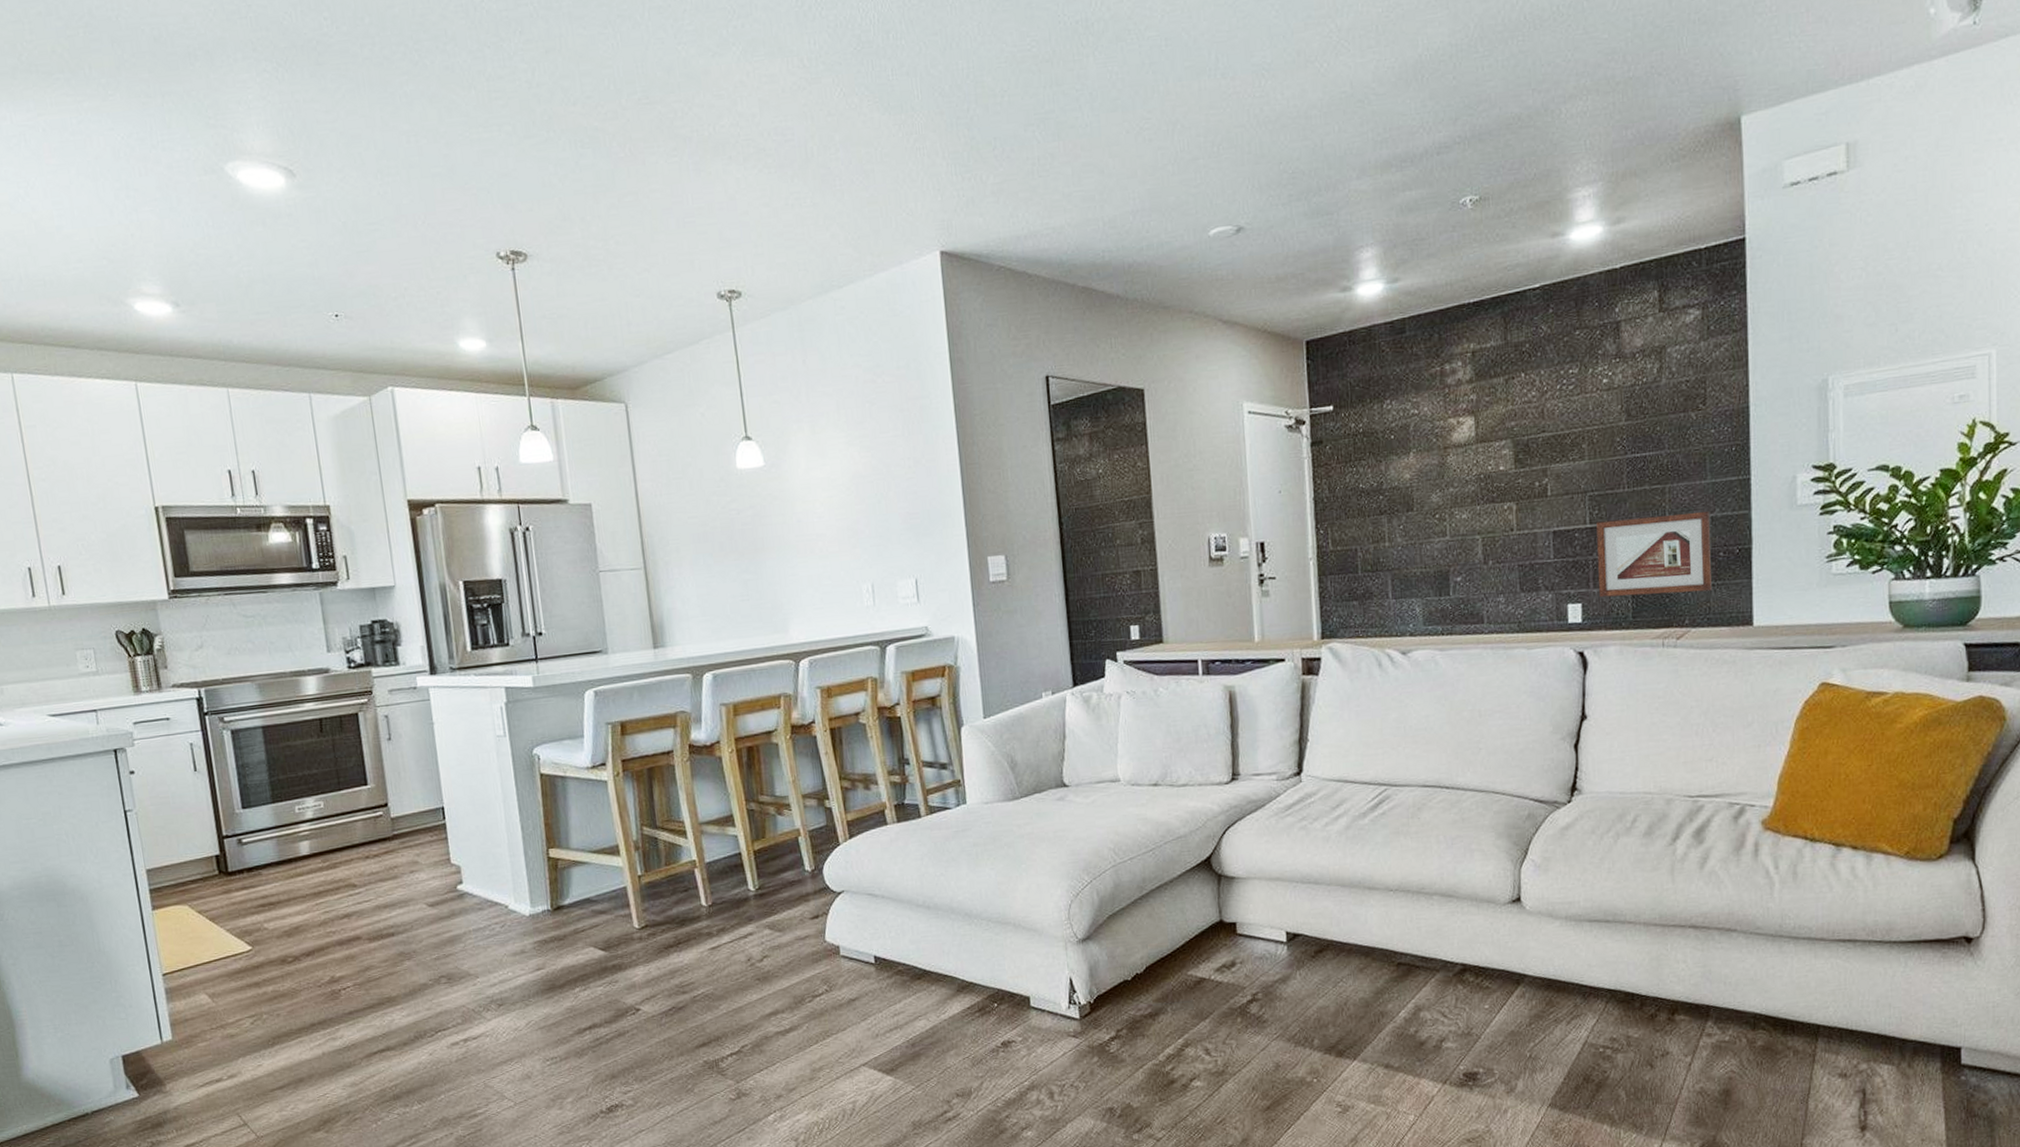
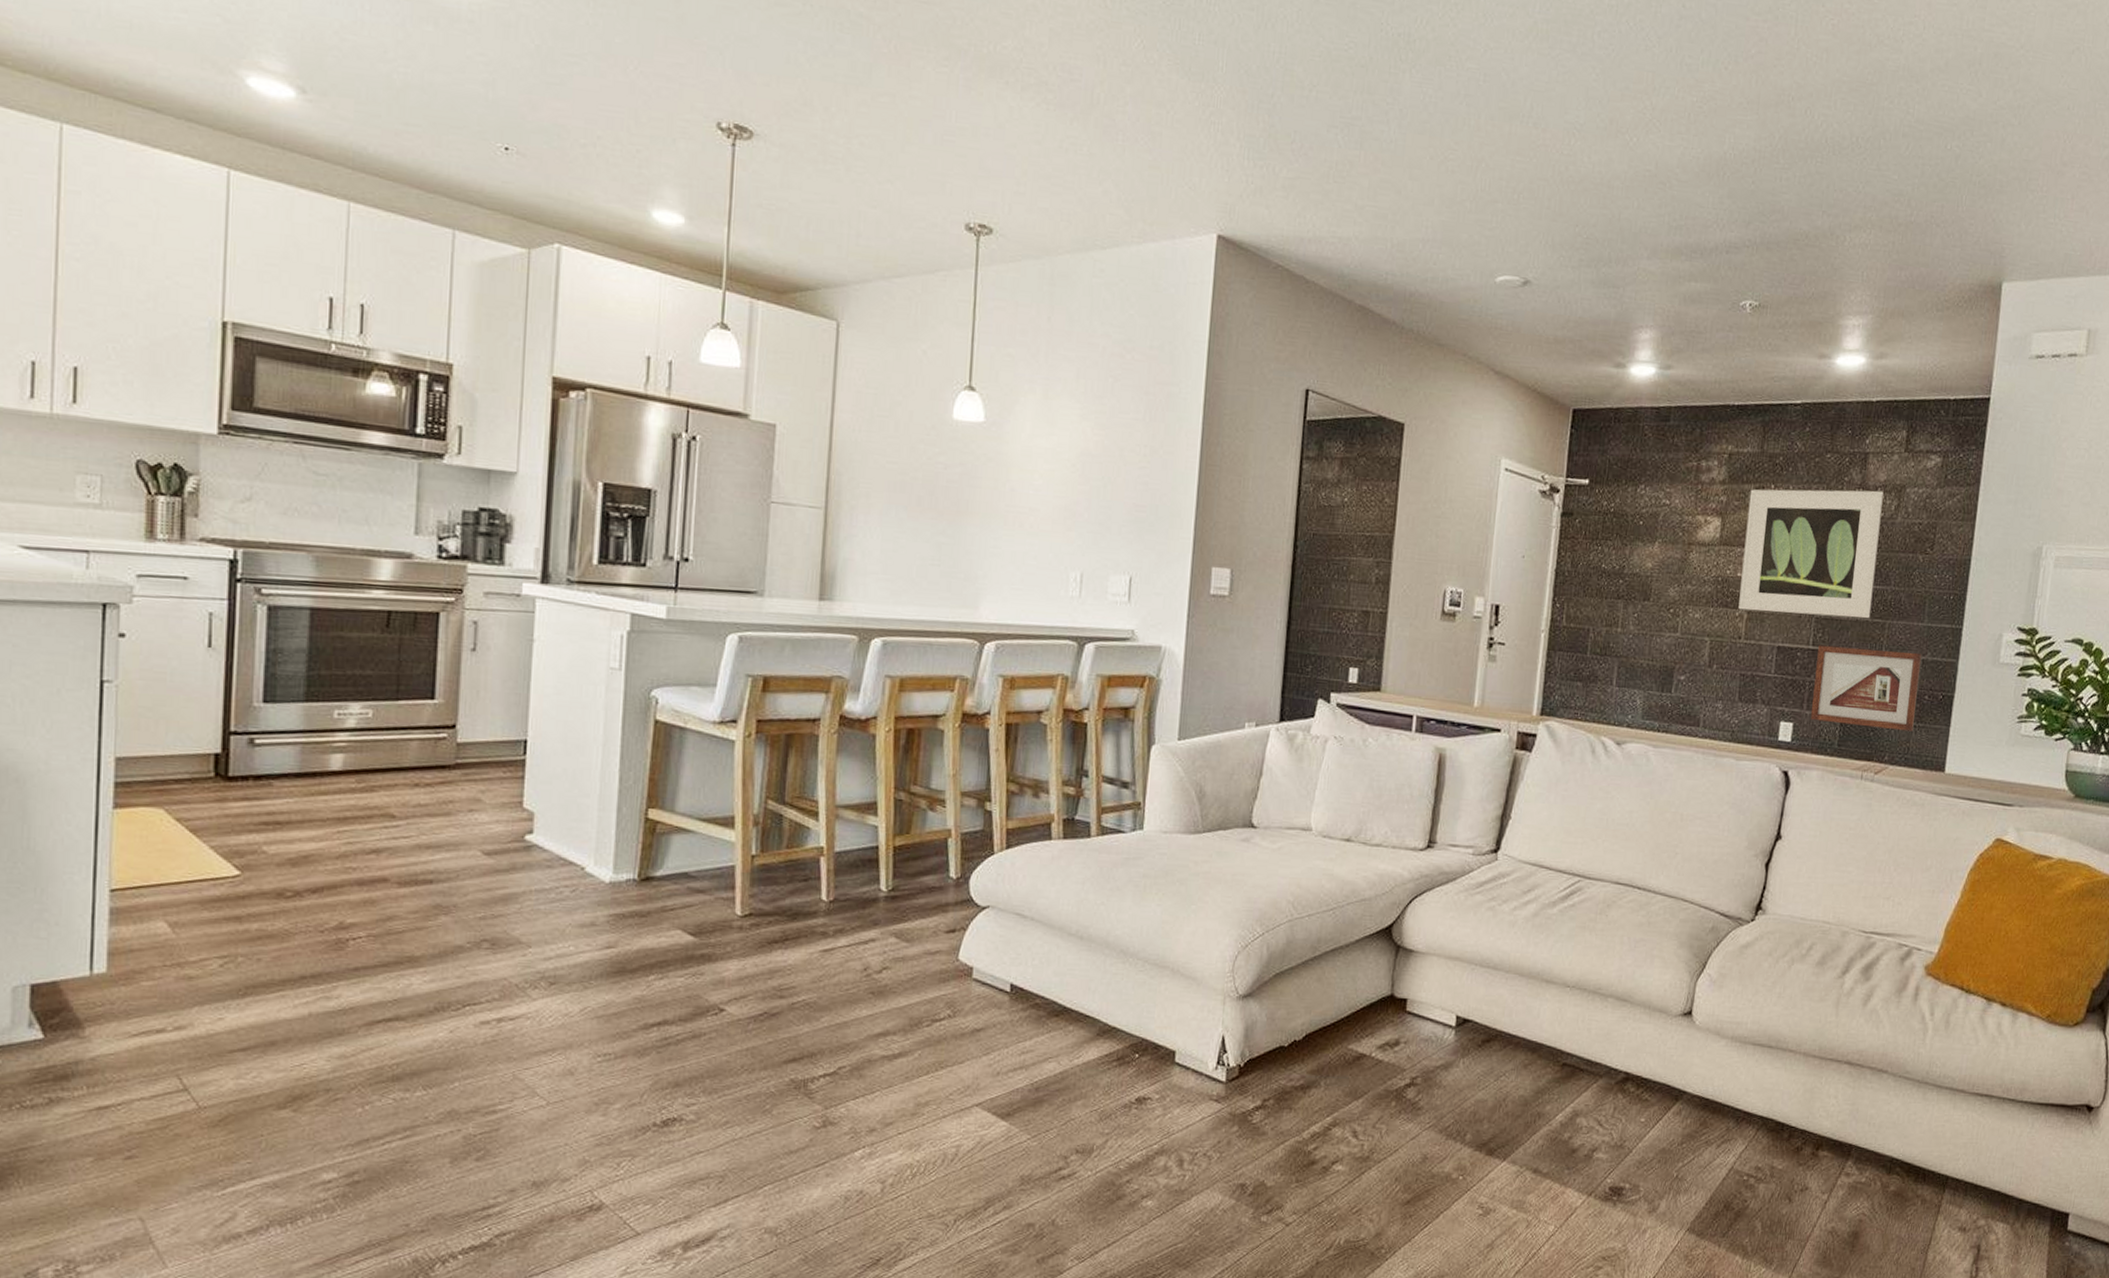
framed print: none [1500,356,1648,503] -> present [1738,489,1884,619]

